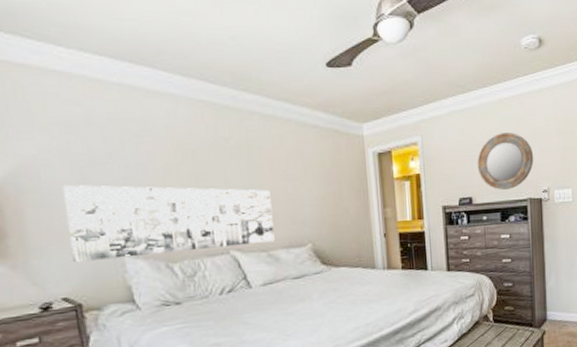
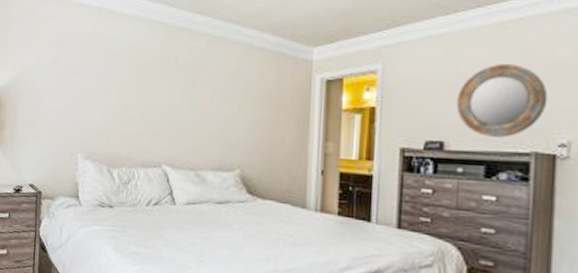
wall art: present [63,184,275,263] -> none [42,90,207,162]

